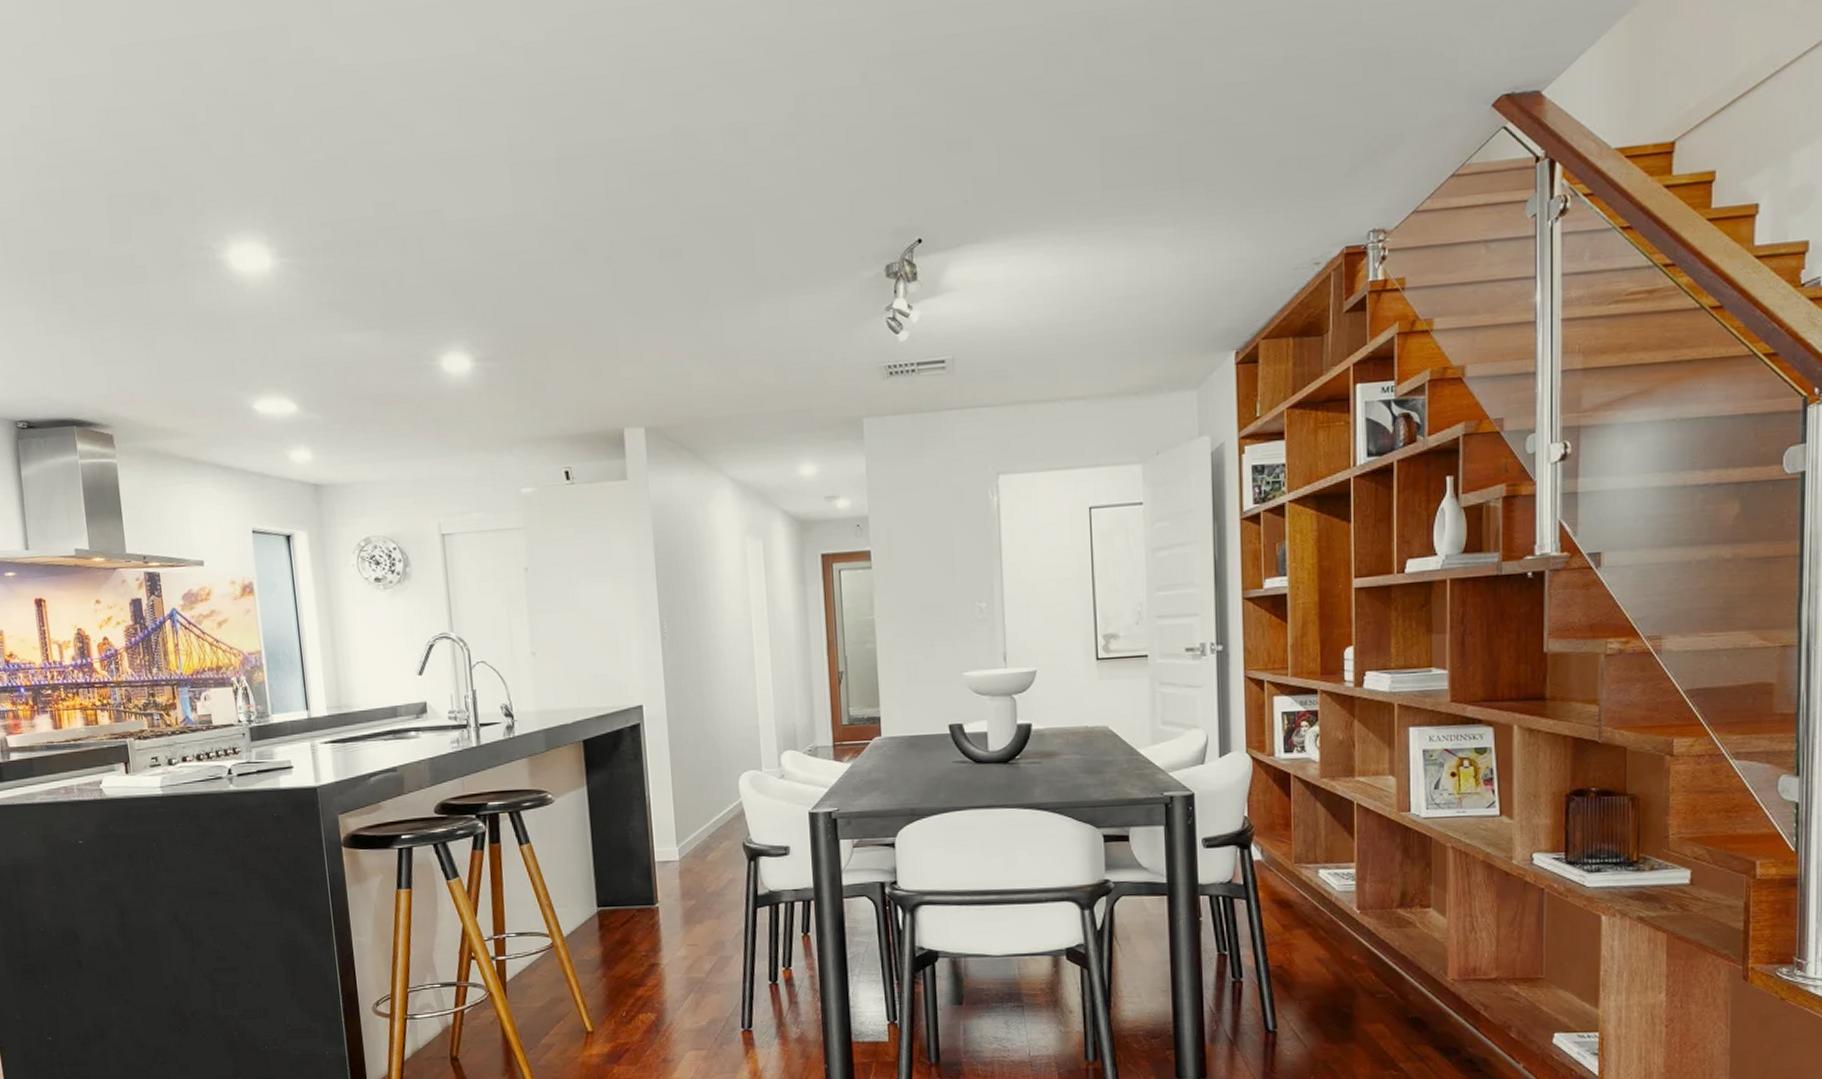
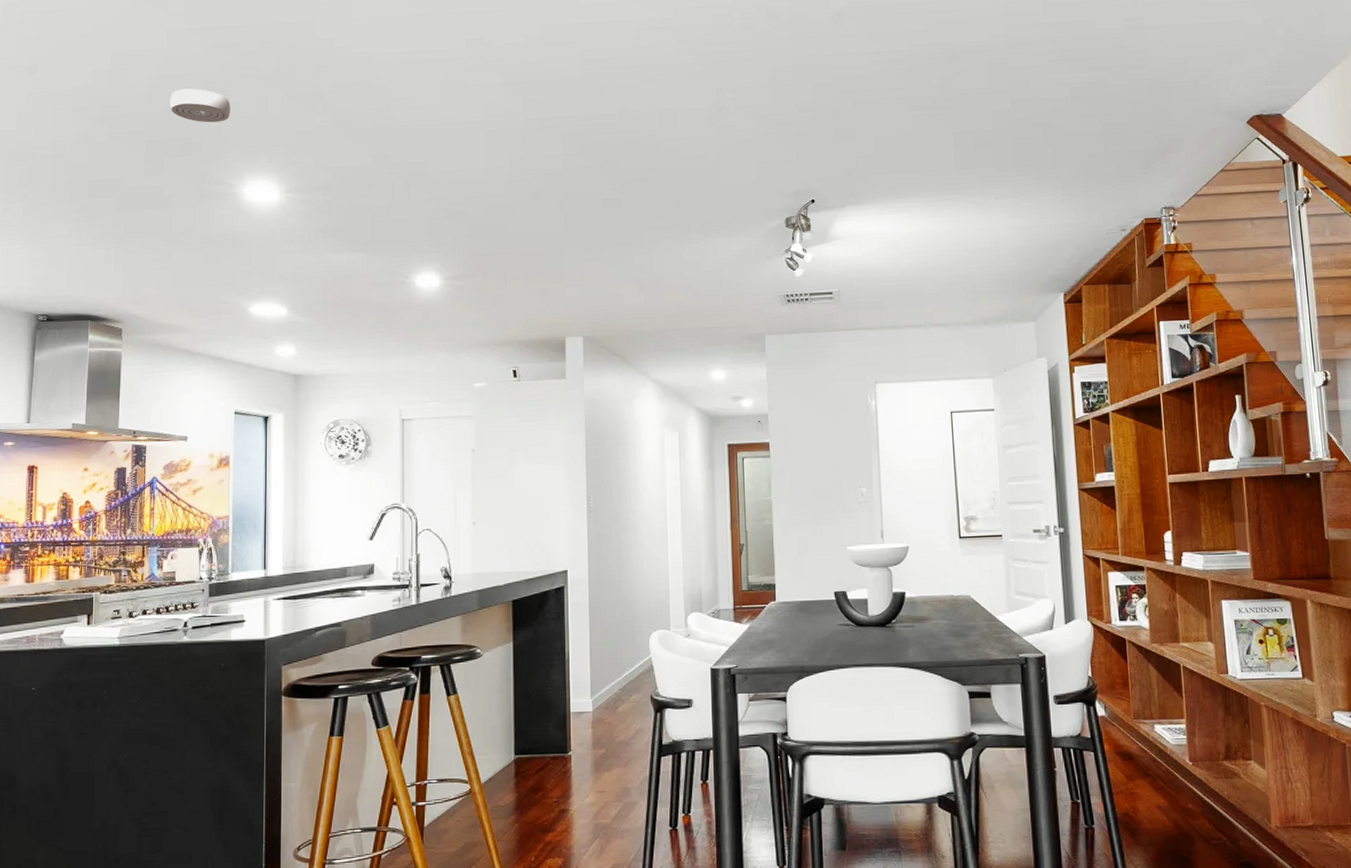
smoke detector: none [126,124,201,170] -> present [170,88,230,123]

